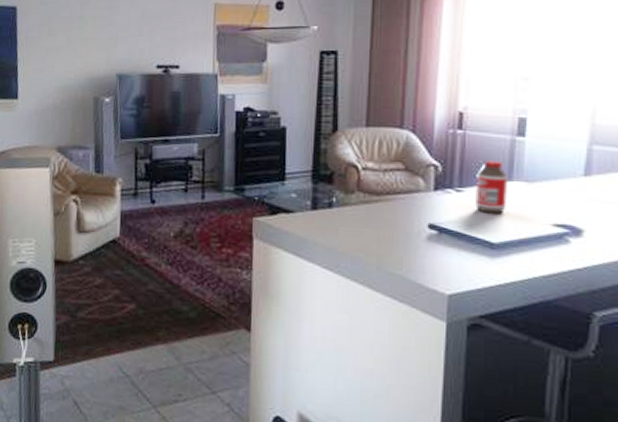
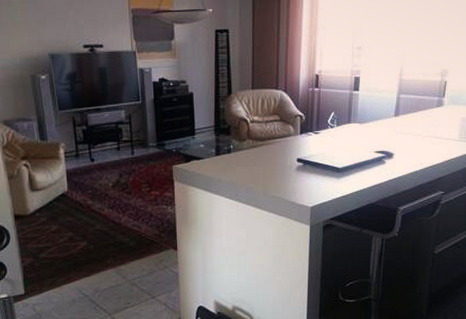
bottle: present [475,161,507,214] -> none [327,110,347,148]

